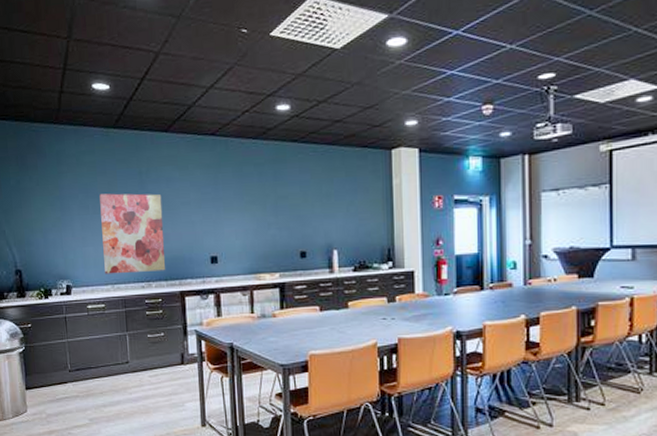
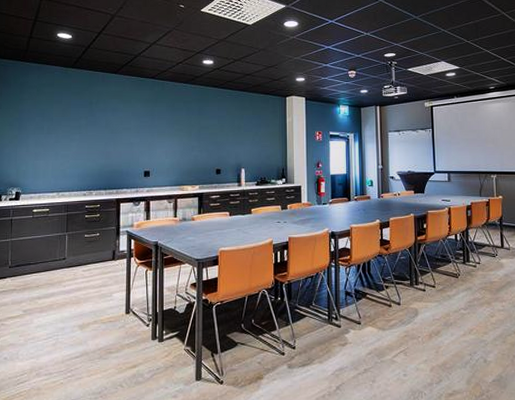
wall art: present [99,193,166,274] -> none [51,118,107,184]

